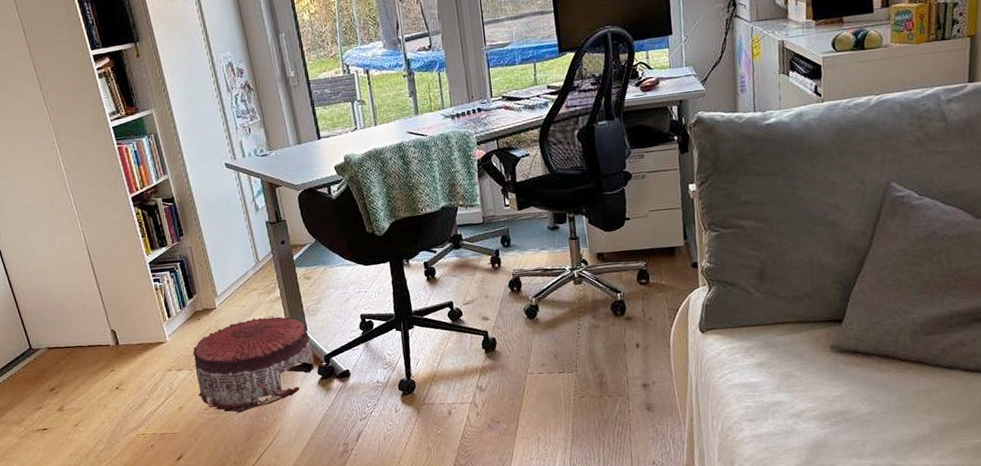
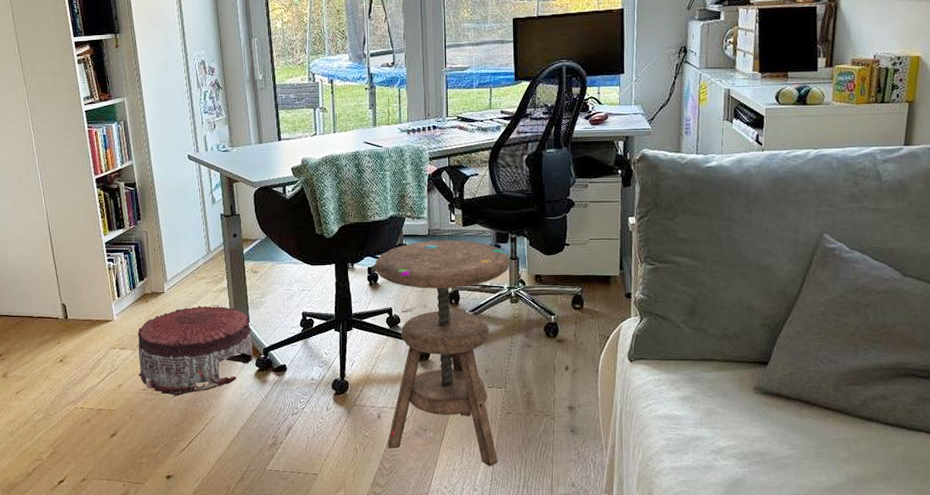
side table: none [431,224,575,453] -> present [375,240,510,467]

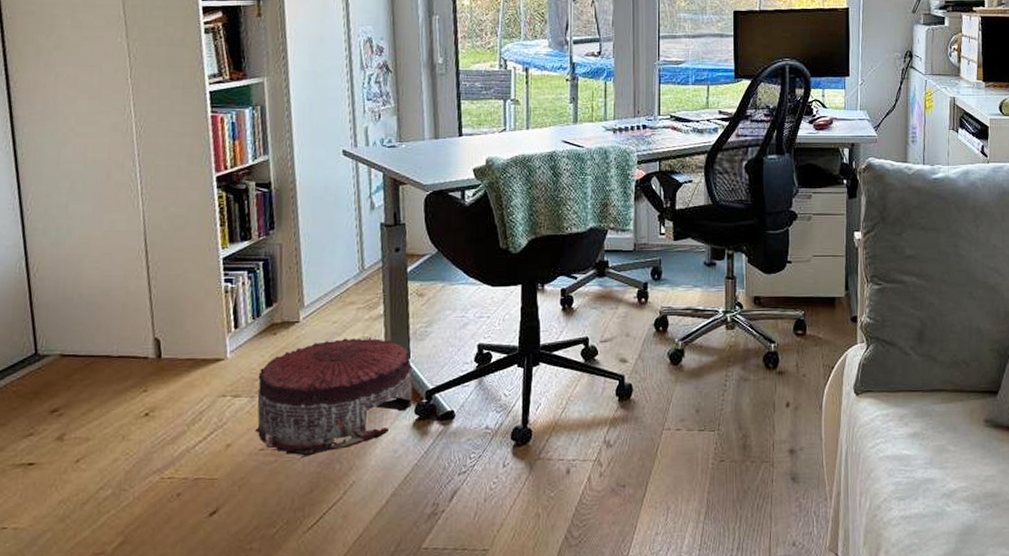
side table: present [375,240,510,467] -> none [570,256,727,528]

